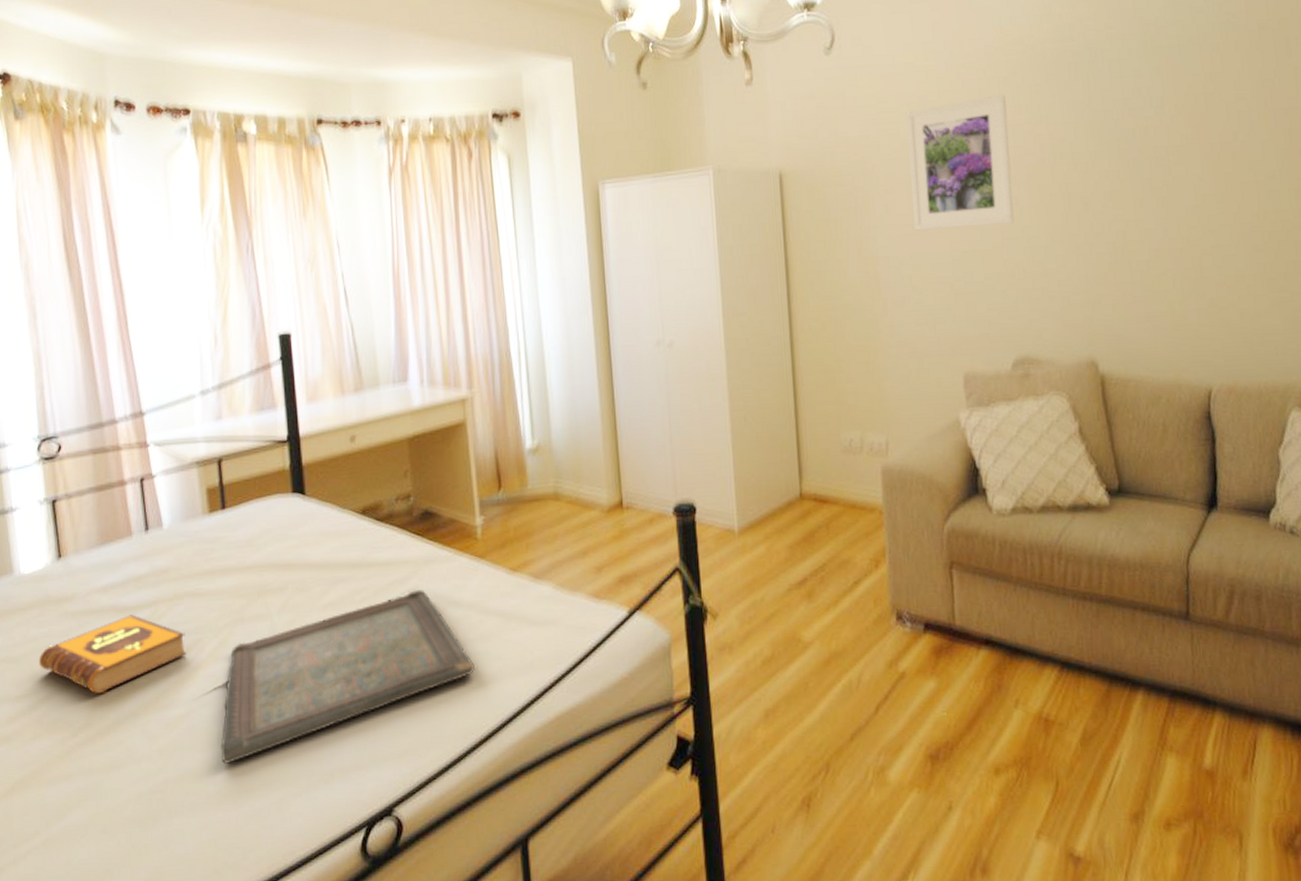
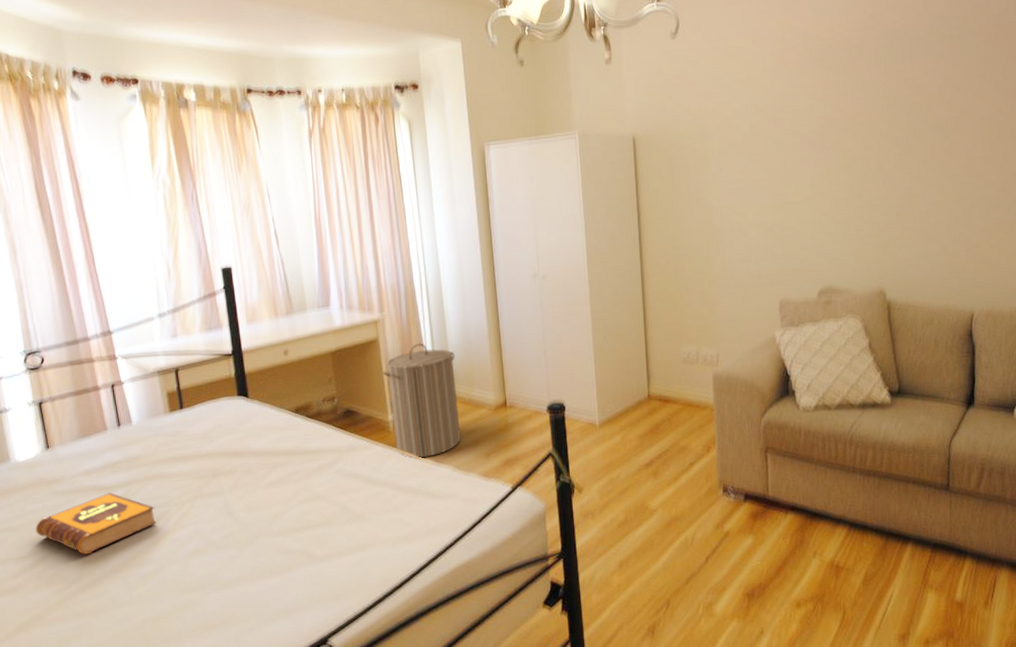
serving tray: present [220,589,475,764] -> none [187,471,390,607]
laundry hamper: none [470,427,567,573] -> present [383,343,462,458]
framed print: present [906,95,1014,231] -> none [737,74,823,186]

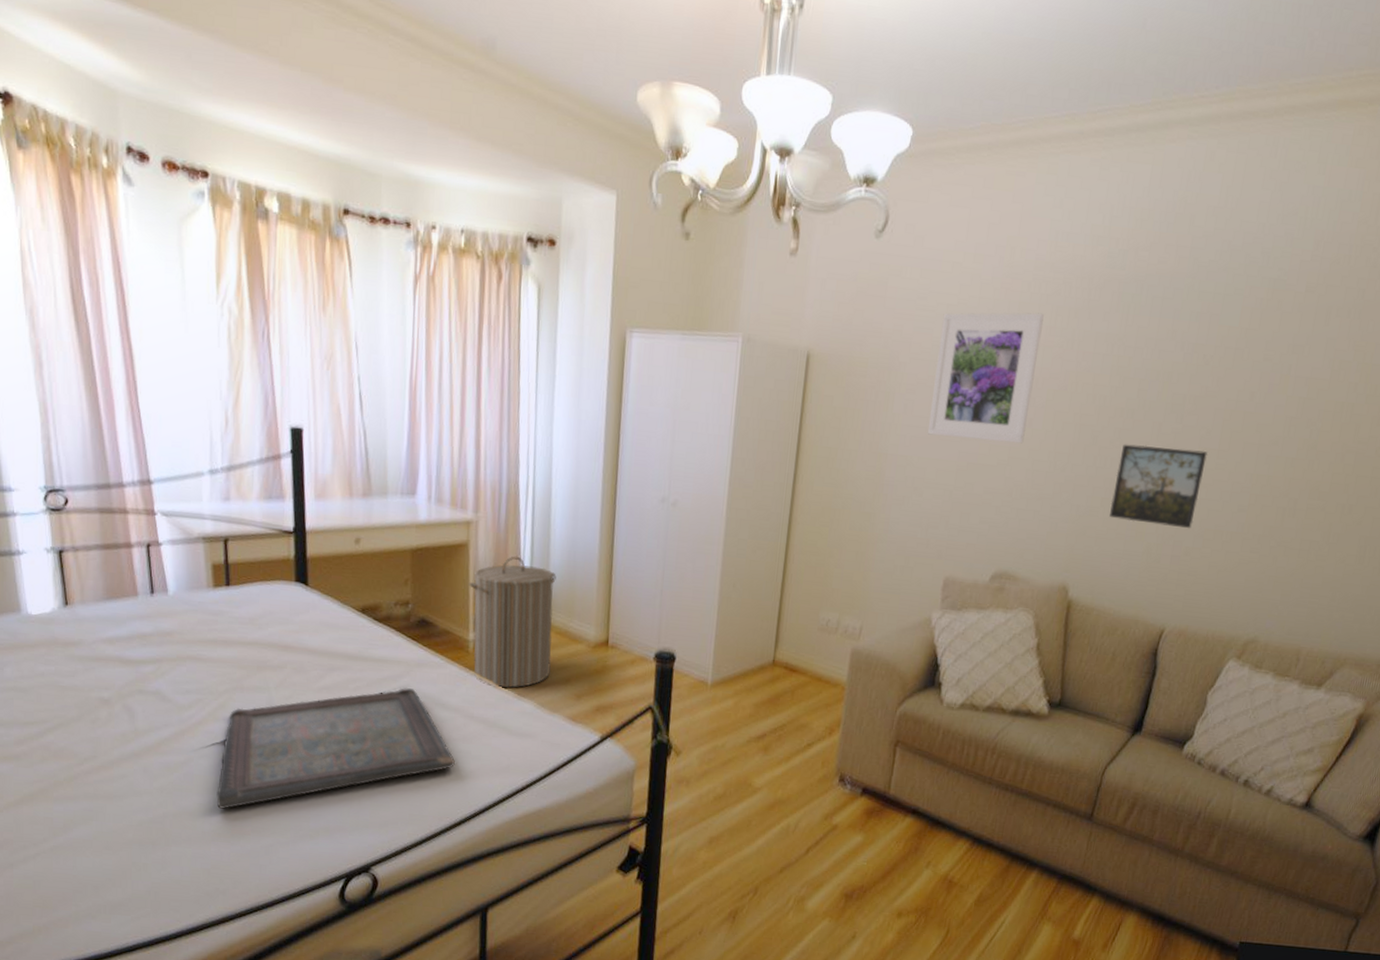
hardback book: present [35,492,157,554] -> none [45,667,188,732]
serving tray: none [187,471,390,607] -> present [216,687,455,809]
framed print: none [737,74,823,186] -> present [927,312,1044,444]
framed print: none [904,160,977,228] -> present [1110,444,1208,529]

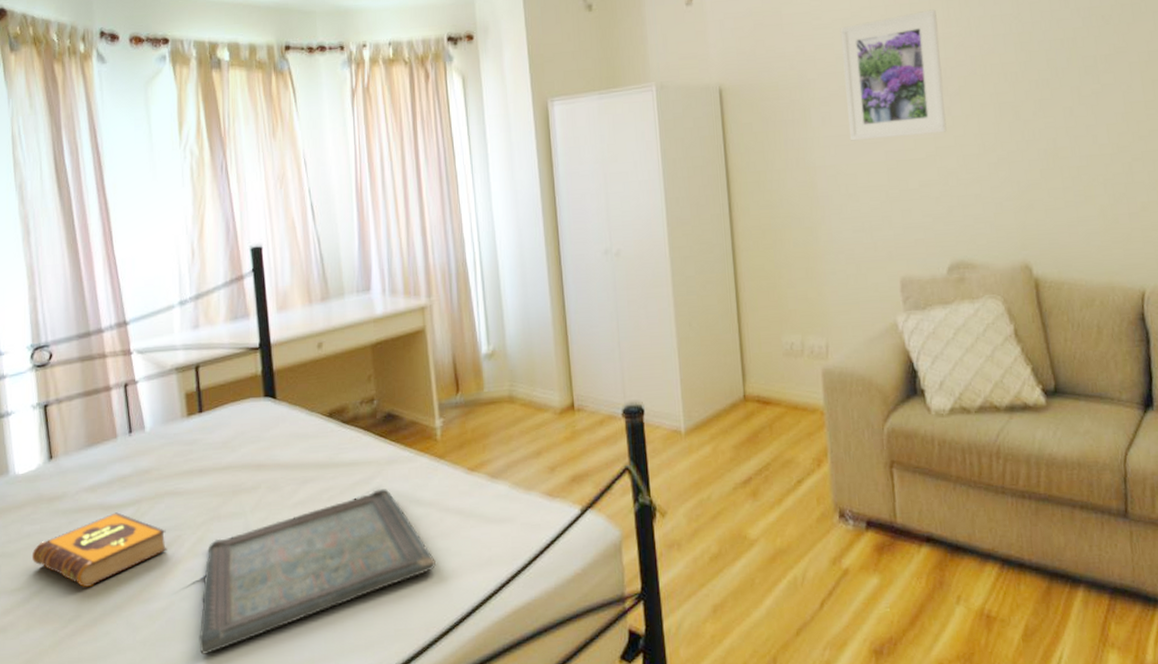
hardback book: none [45,667,188,732] -> present [31,512,167,587]
laundry hamper: present [469,556,556,689] -> none [430,333,521,472]
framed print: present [1110,444,1208,529] -> none [1047,105,1142,188]

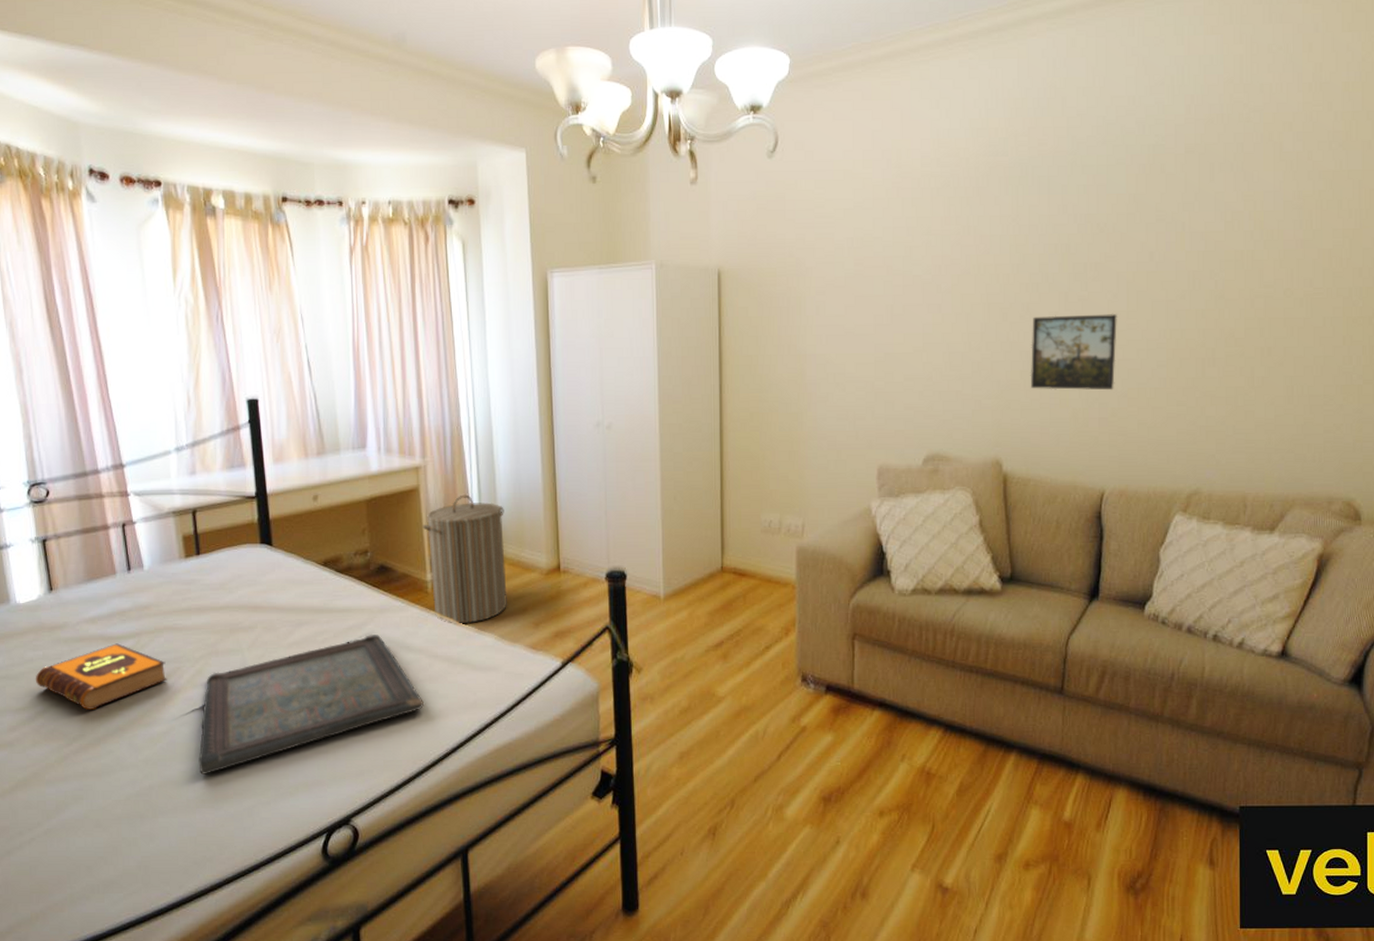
laundry hamper: none [430,333,521,472] -> present [422,494,508,624]
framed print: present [840,9,947,141] -> none [841,205,937,332]
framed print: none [1047,105,1142,188] -> present [1030,314,1117,391]

